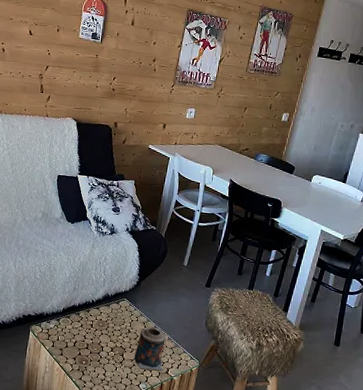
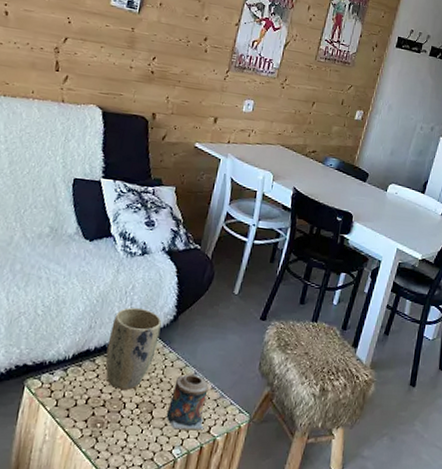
plant pot: none [87,274,128,337] -> present [105,307,162,390]

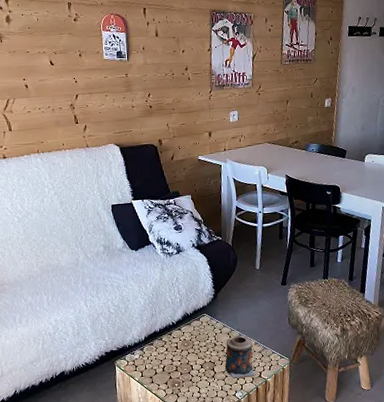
plant pot: present [105,307,162,390] -> none [168,293,206,357]

